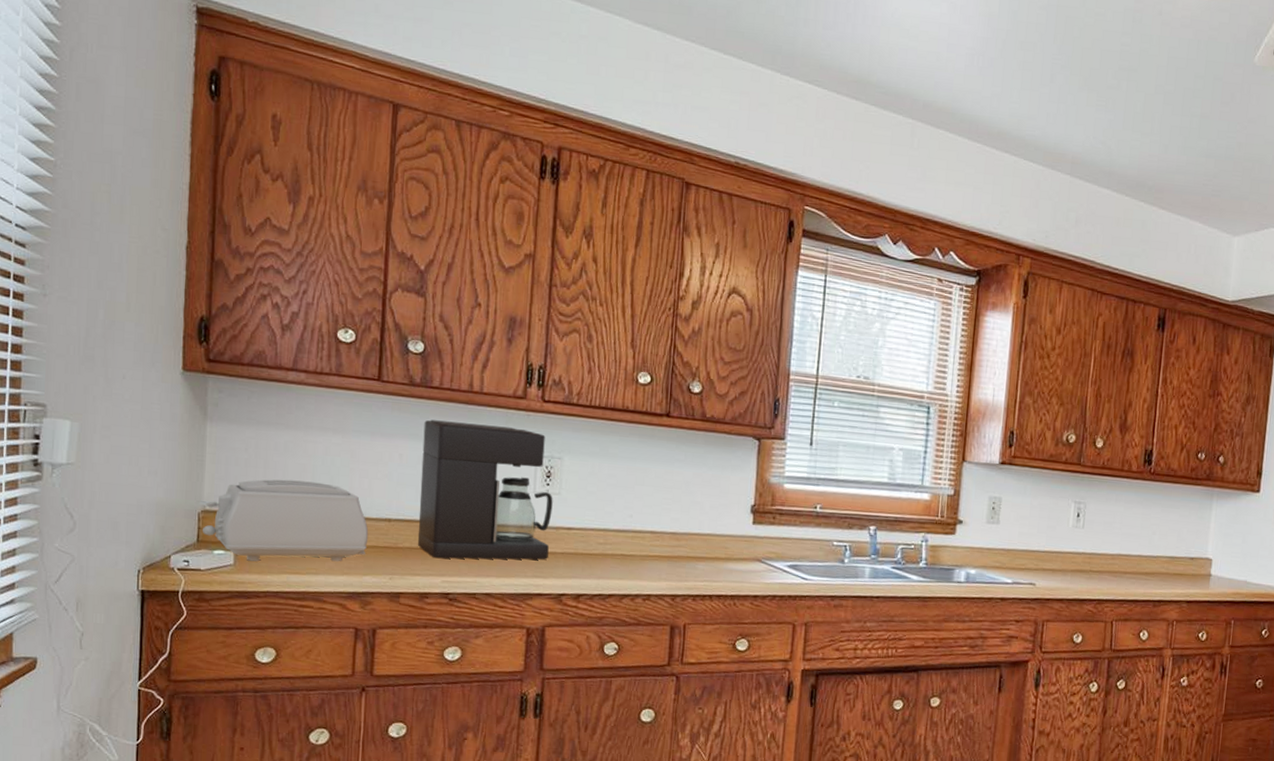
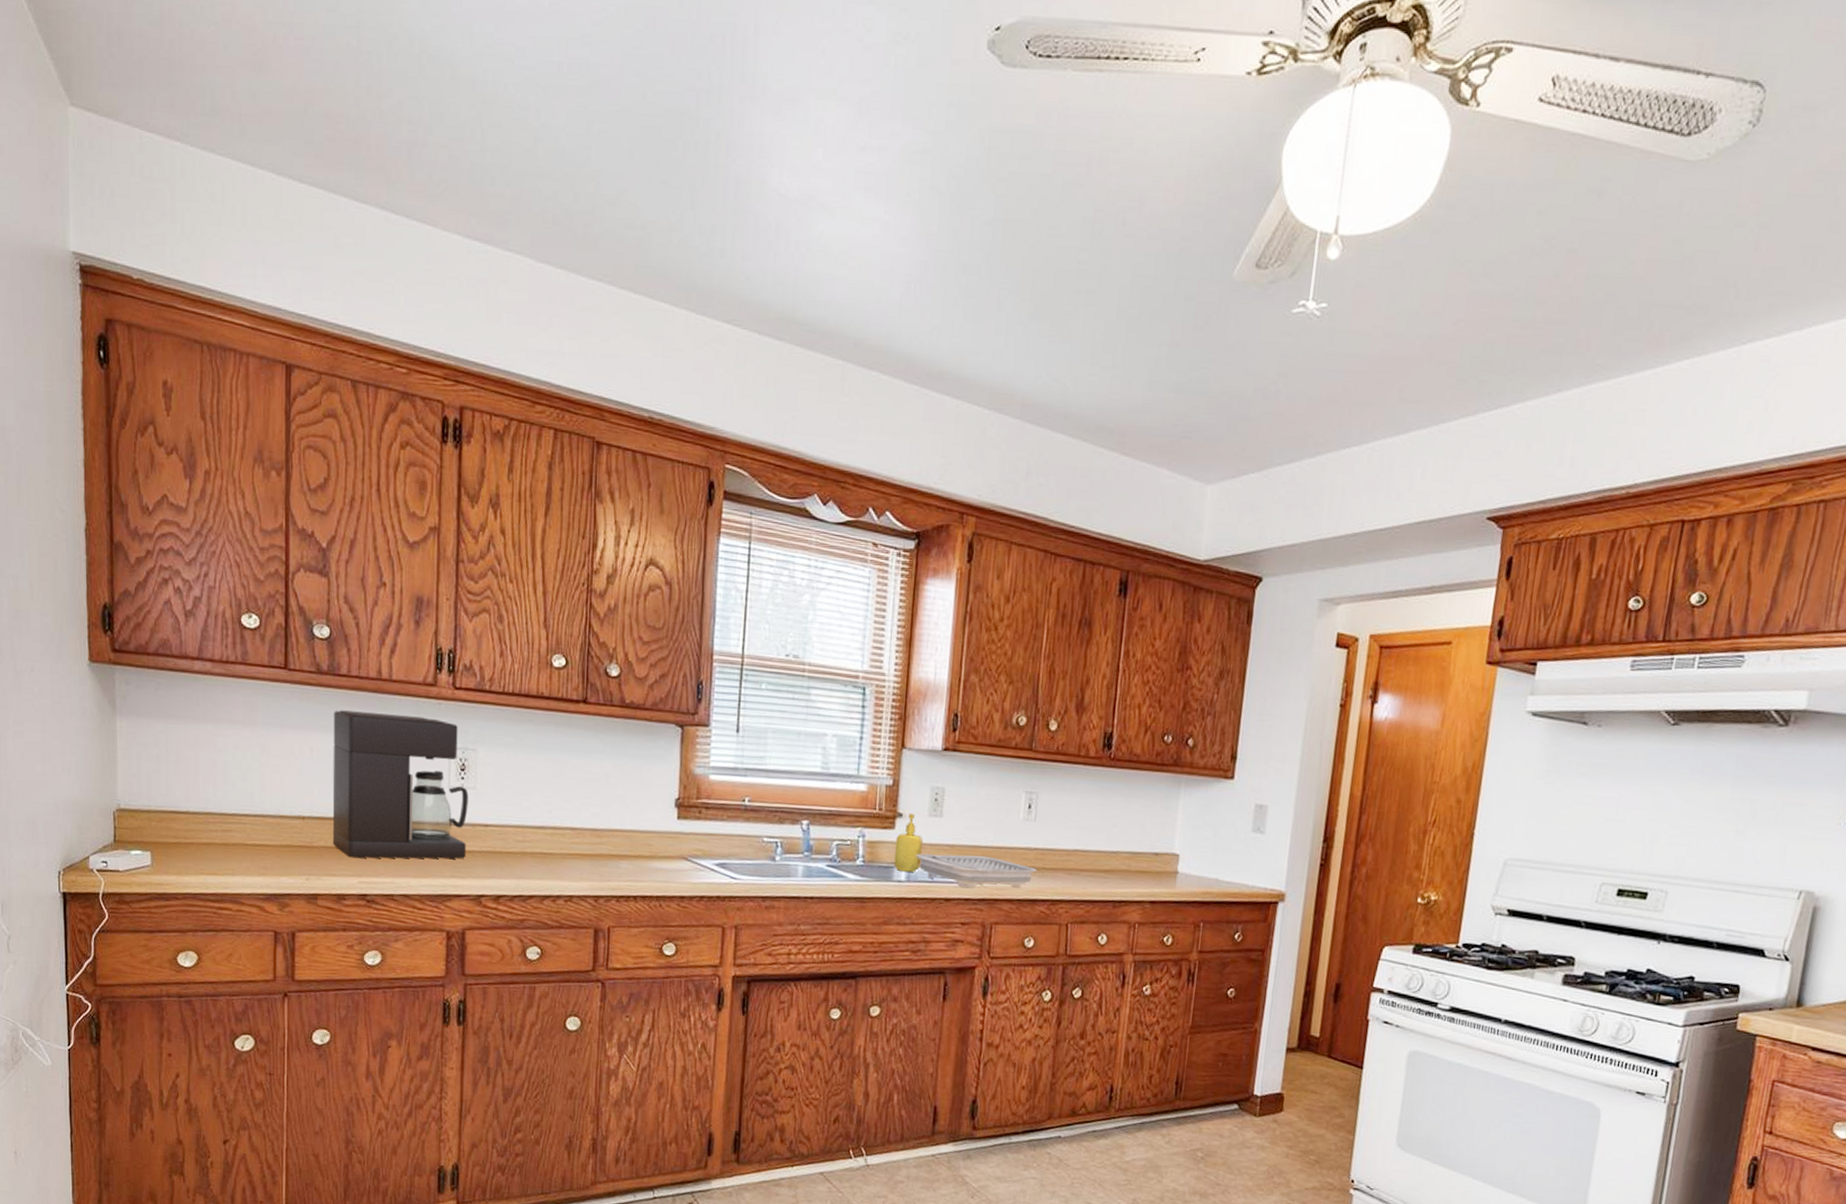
toaster: present [203,479,369,562] -> none [119,775,283,862]
soap dispenser: none [954,520,982,574] -> present [894,813,924,872]
dish rack: none [975,557,1085,590] -> present [916,853,1037,889]

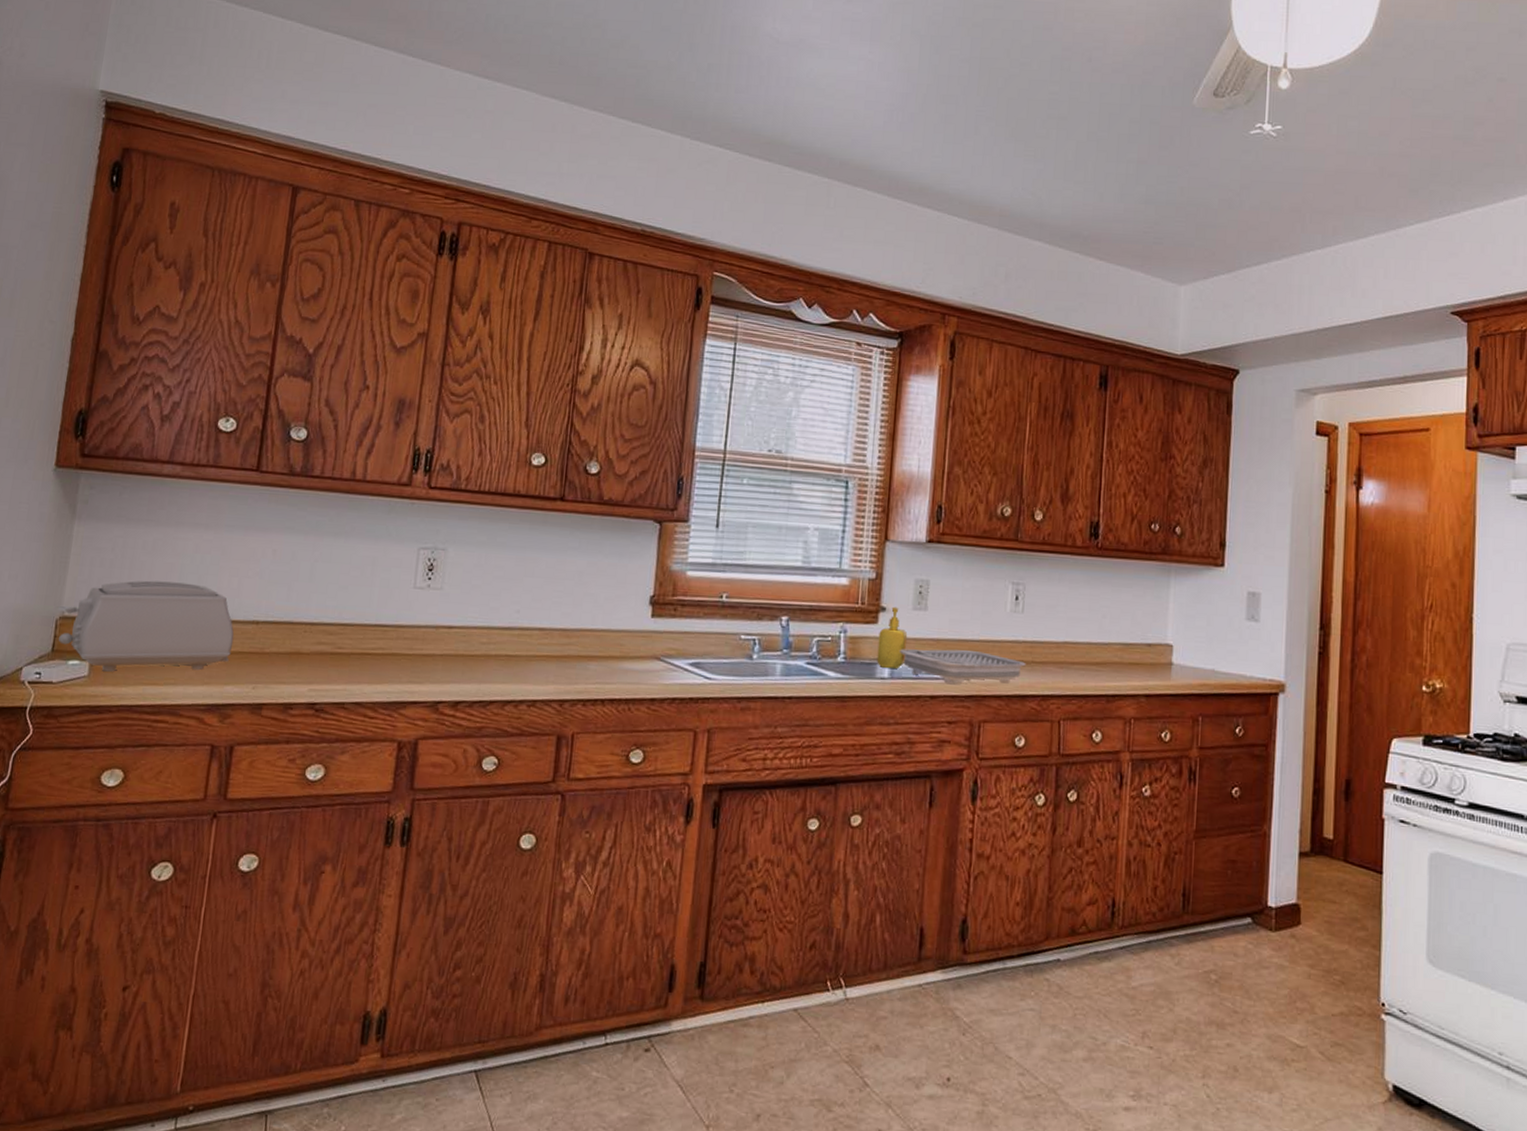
toaster: none [119,775,283,862] -> present [58,580,235,672]
coffee maker: present [332,710,469,859] -> none [285,511,435,665]

